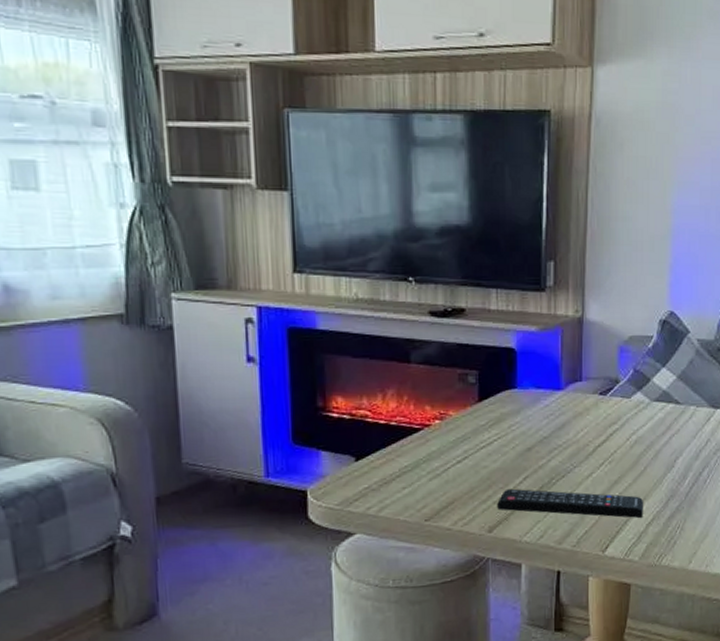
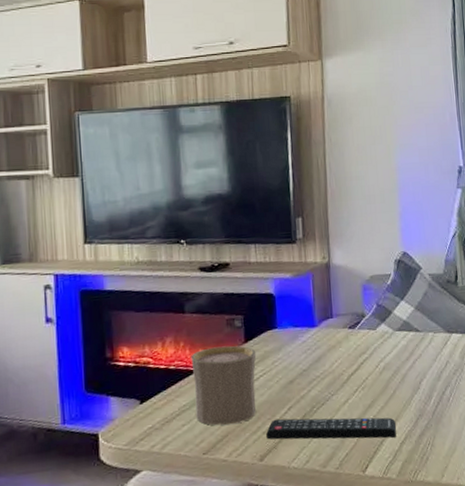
cup: none [415,403,491,491] -> present [191,345,257,426]

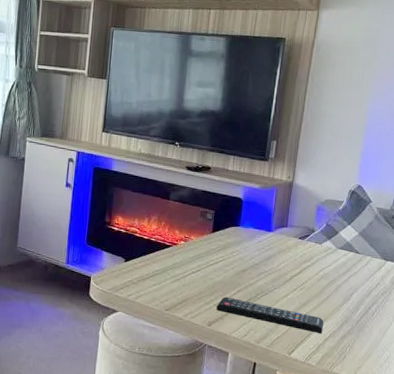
cup: present [191,345,257,426] -> none [165,230,220,293]

